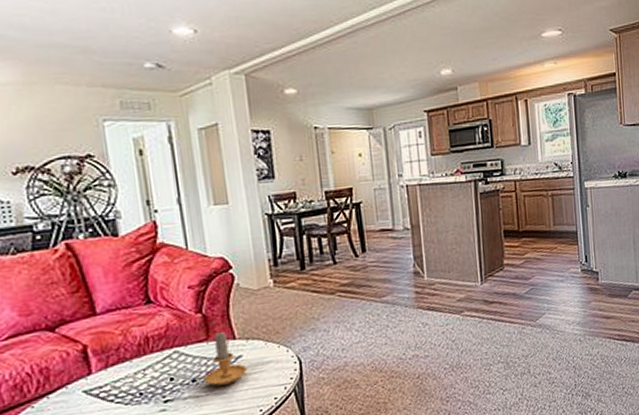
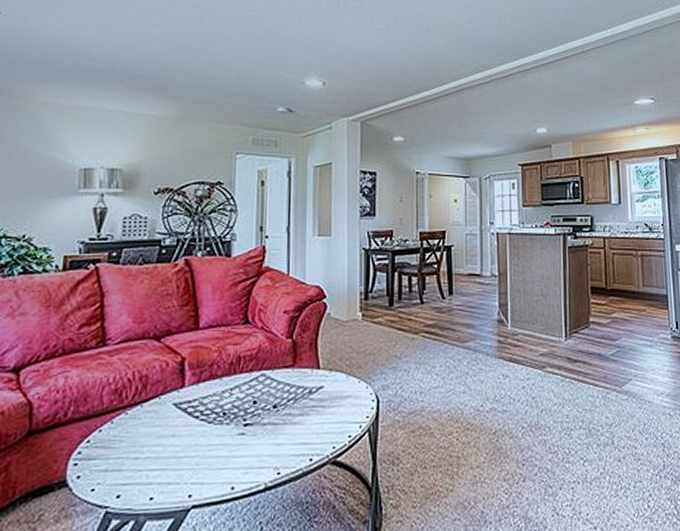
candle: present [204,331,248,386] -> none [284,359,327,415]

